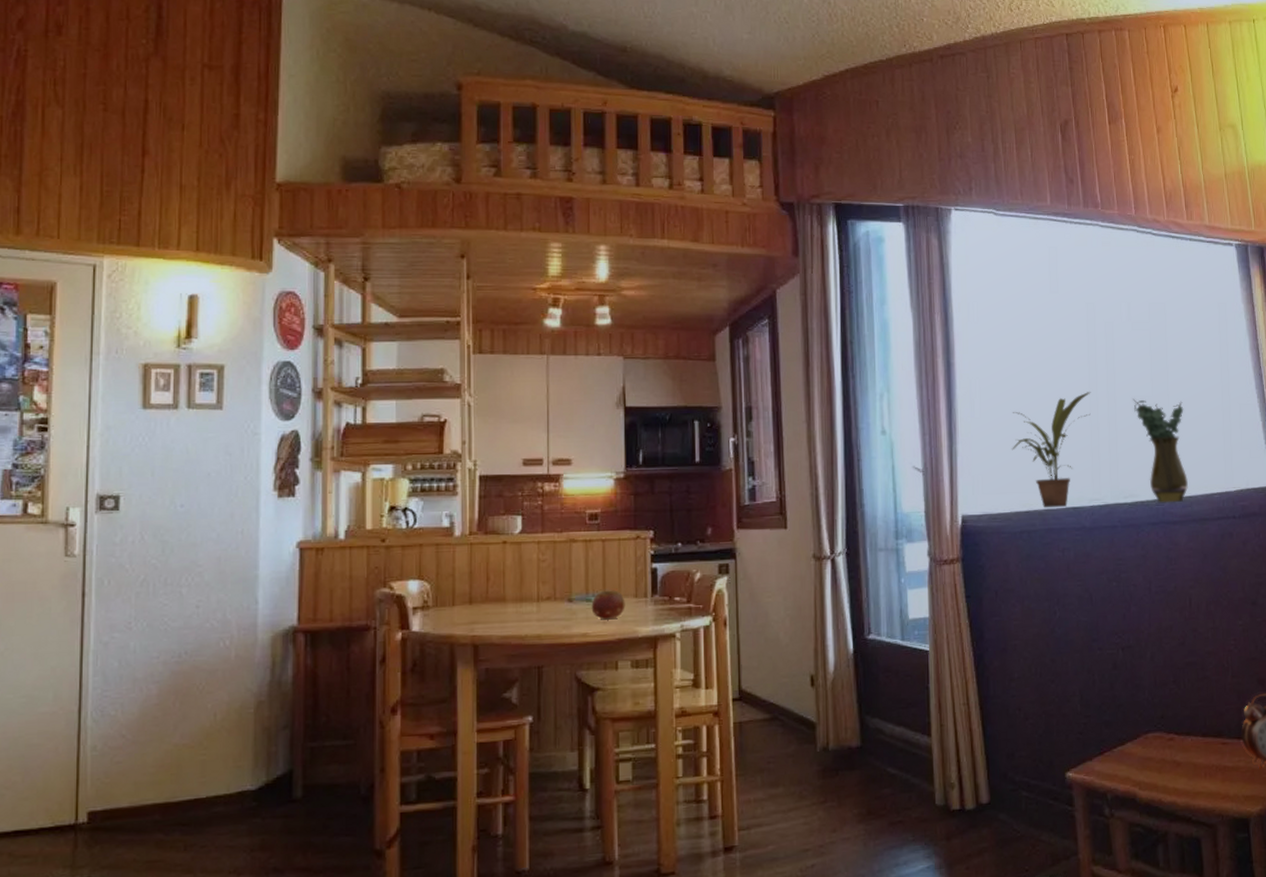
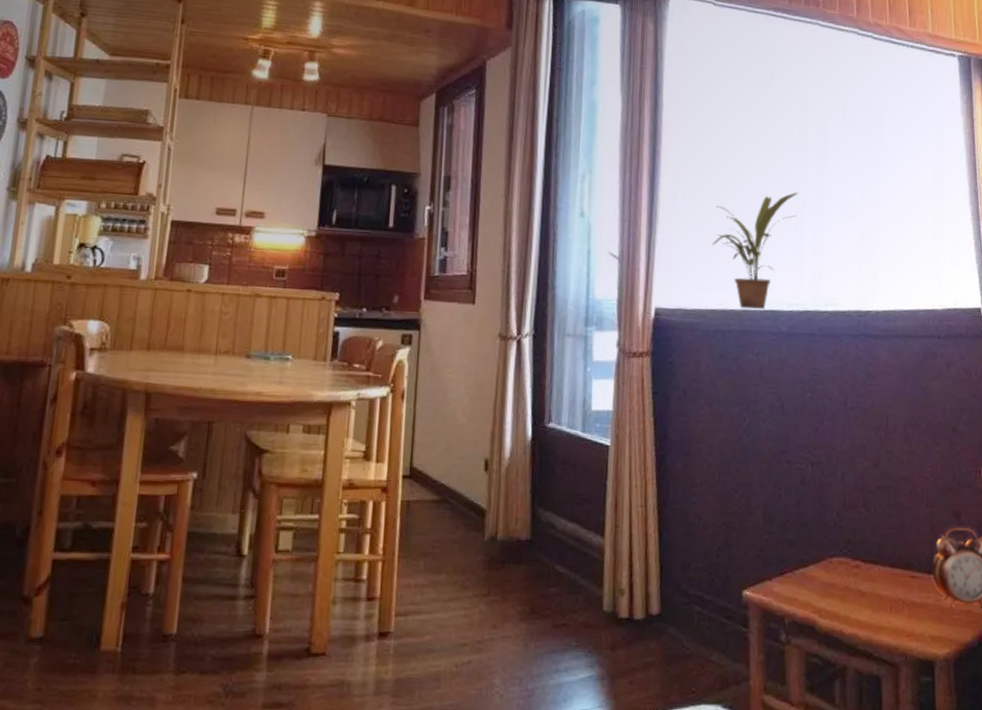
fruit: present [591,590,625,620] -> none [268,350,304,381]
vase: present [1133,398,1188,504] -> none [841,203,894,316]

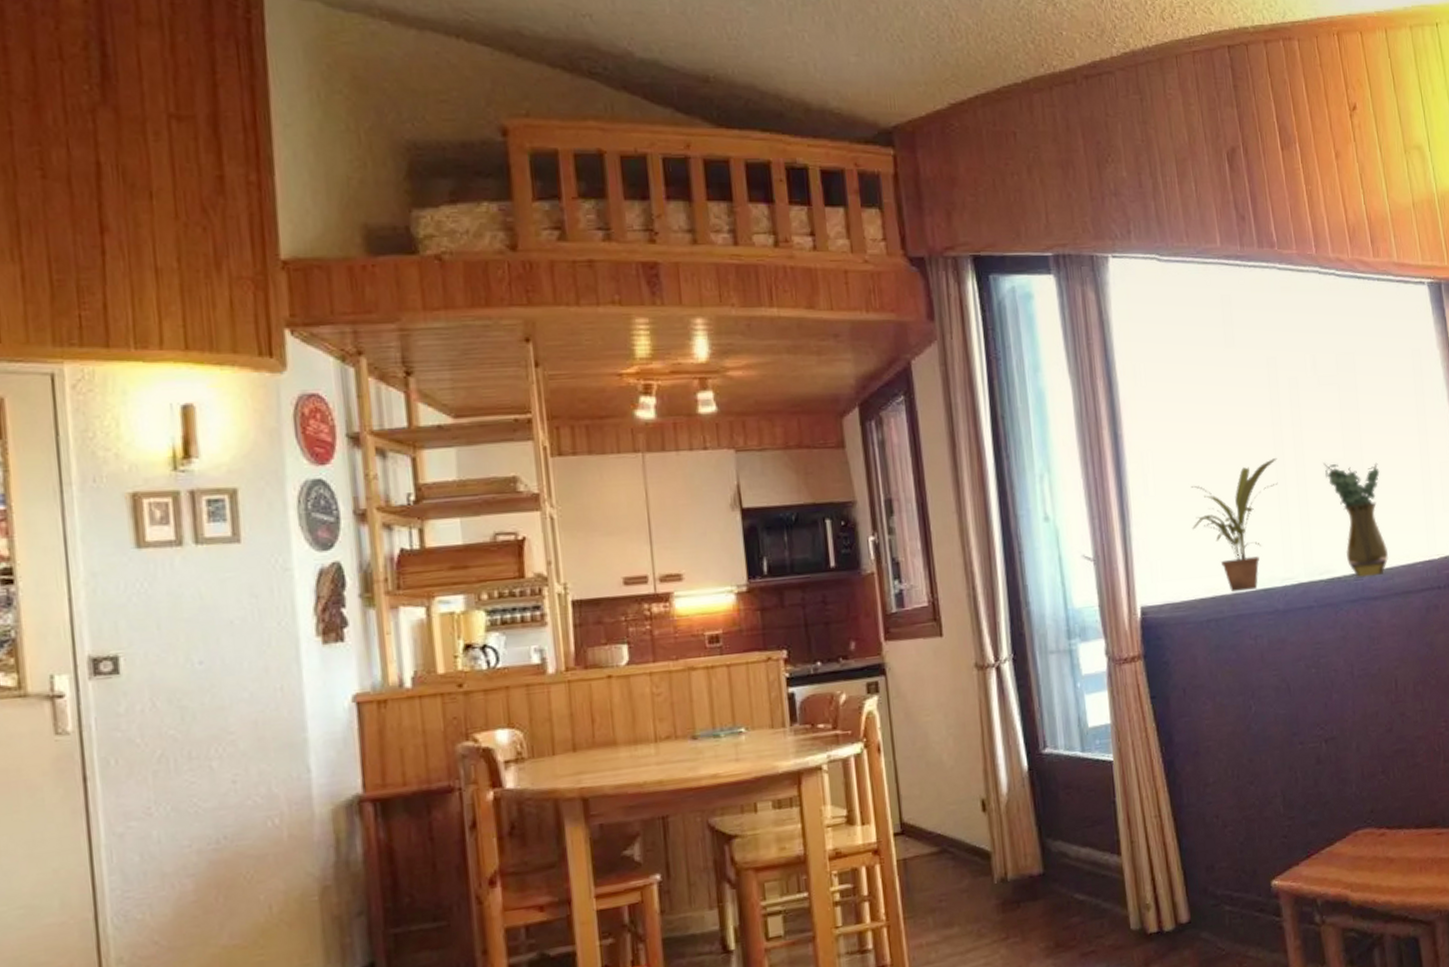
vase: none [841,203,894,316] -> present [1323,462,1388,578]

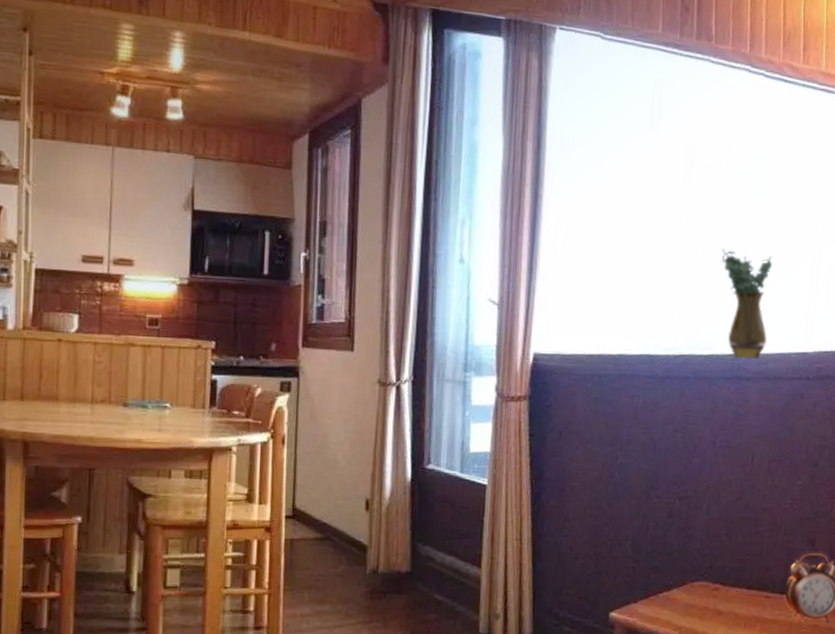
potted plant: present [1190,458,1278,593] -> none [592,237,680,354]

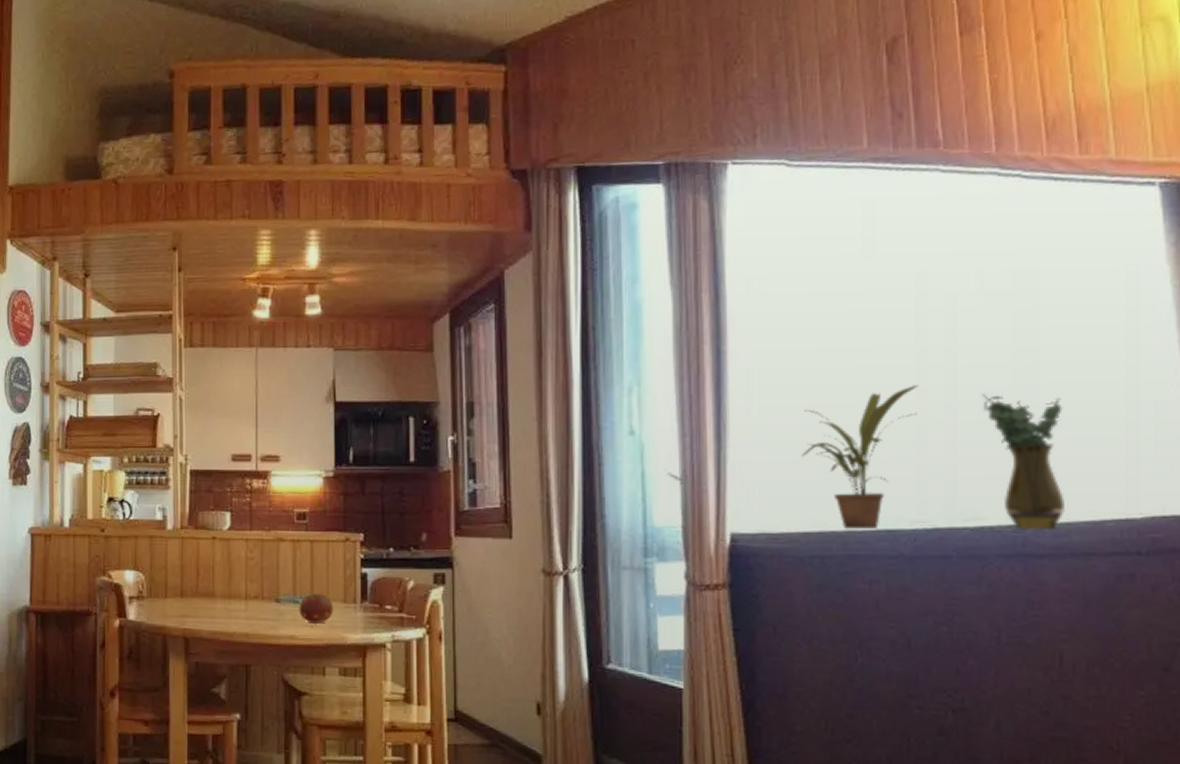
fruit: none [147,398,182,428] -> present [299,593,334,624]
potted plant: none [592,237,680,354] -> present [802,385,919,530]

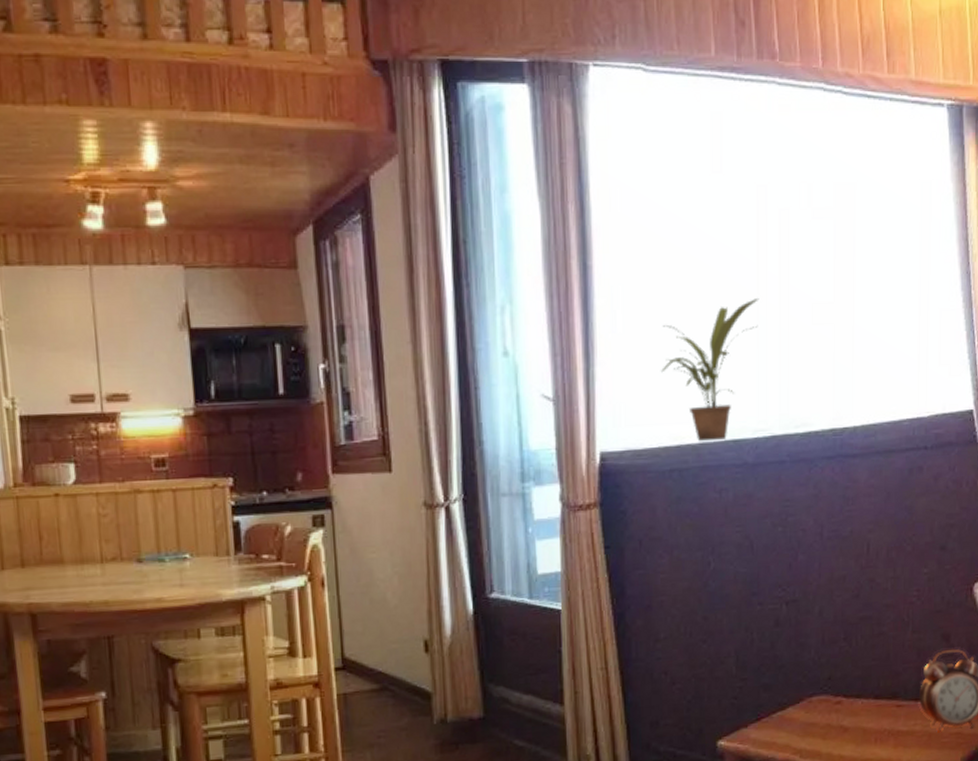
fruit: present [299,593,334,624] -> none [164,548,205,583]
vase: present [982,393,1065,531] -> none [810,305,872,433]

